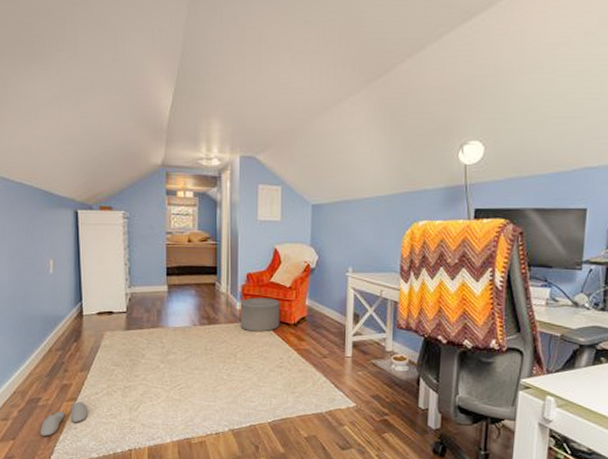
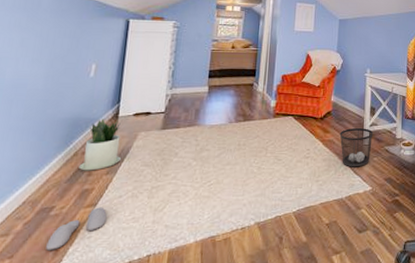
planter: none [55,317,91,368] -> present [79,119,122,171]
pouf: present [240,297,280,332] -> none [273,95,310,126]
waste bin: none [316,337,356,381] -> present [339,128,373,167]

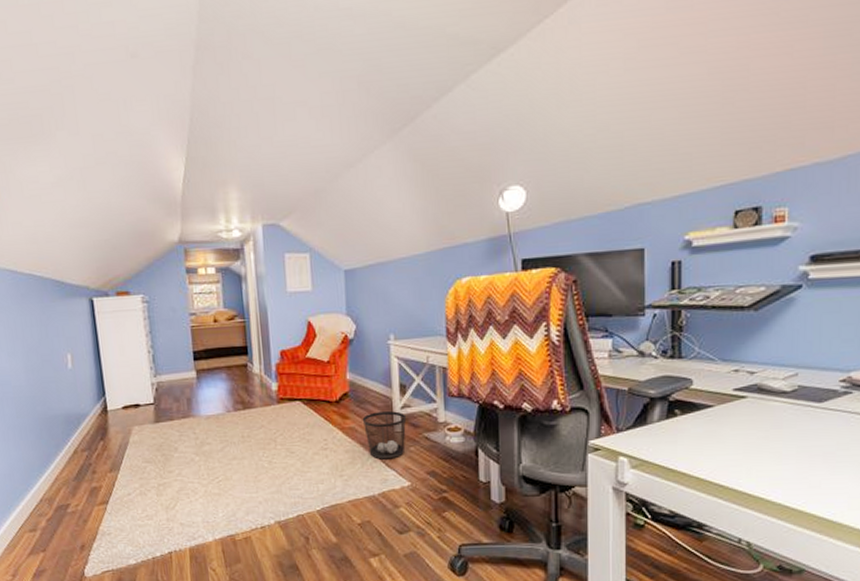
slippers: present [46,207,107,251] -> none [72,504,121,545]
planter: present [79,119,122,171] -> none [82,413,121,469]

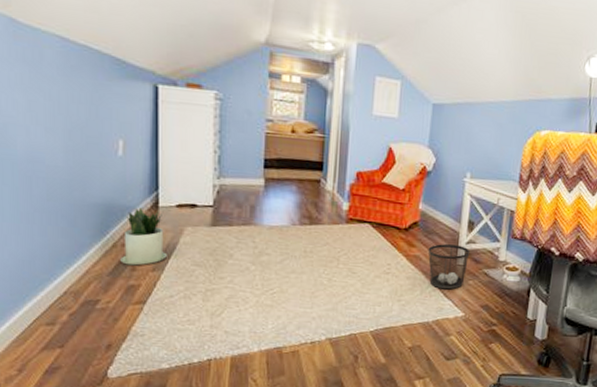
planter: none [82,413,121,469] -> present [120,207,167,266]

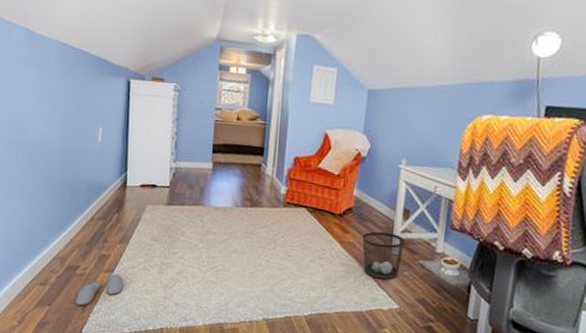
slippers: none [97,305,159,344] -> present [76,273,123,306]
planter: present [120,207,167,266] -> none [96,186,131,238]

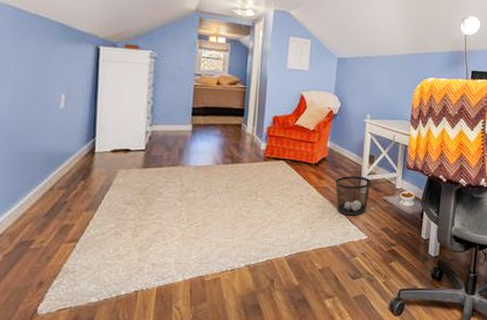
slippers: present [76,273,123,306] -> none [29,243,90,282]

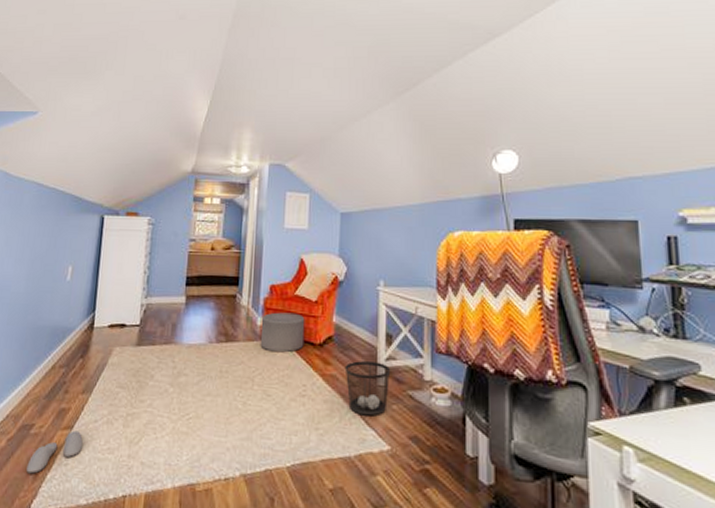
slippers: none [29,243,90,282] -> present [26,430,83,474]
pouf: none [263,138,304,171] -> present [260,312,305,353]

